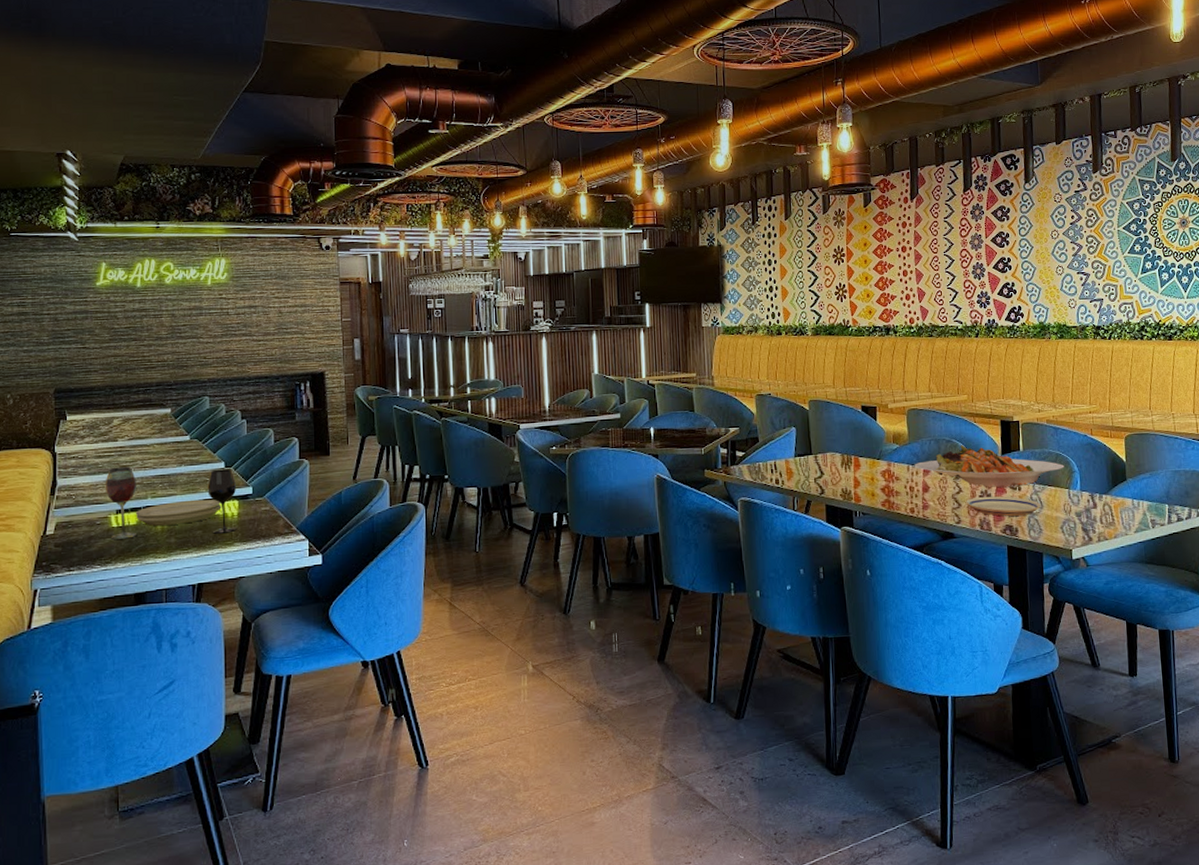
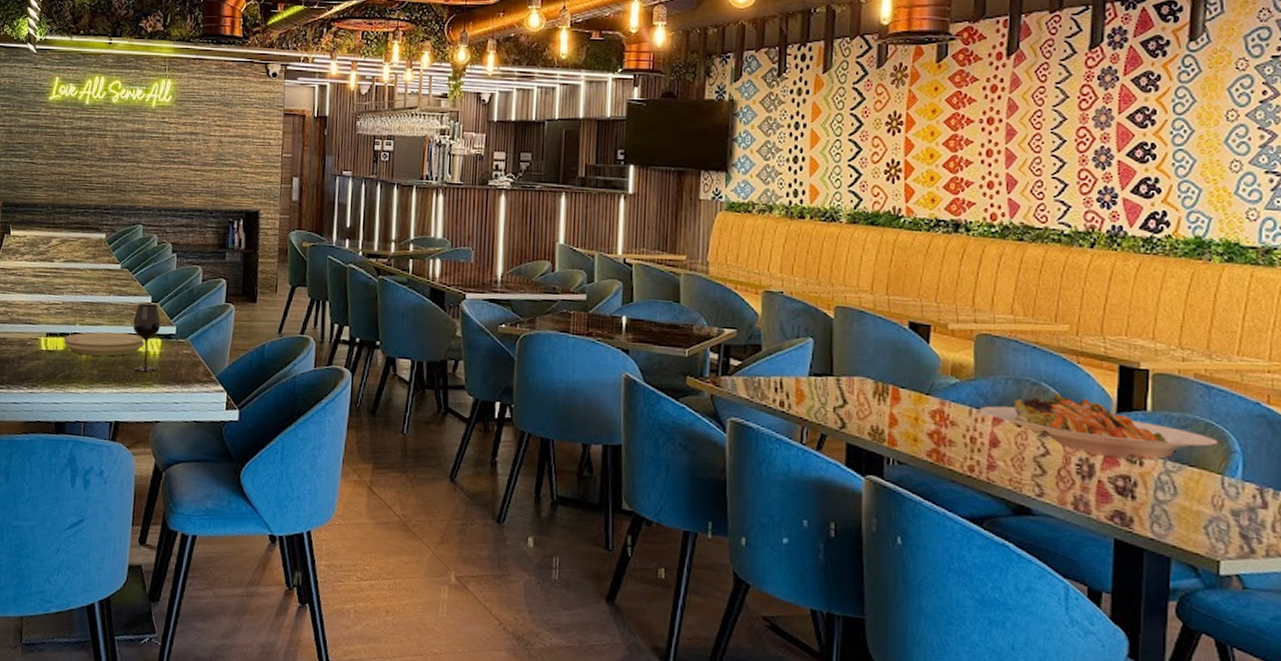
wineglass: present [105,466,138,539] -> none [38,288,67,364]
plate: present [966,496,1041,517] -> none [1055,465,1174,502]

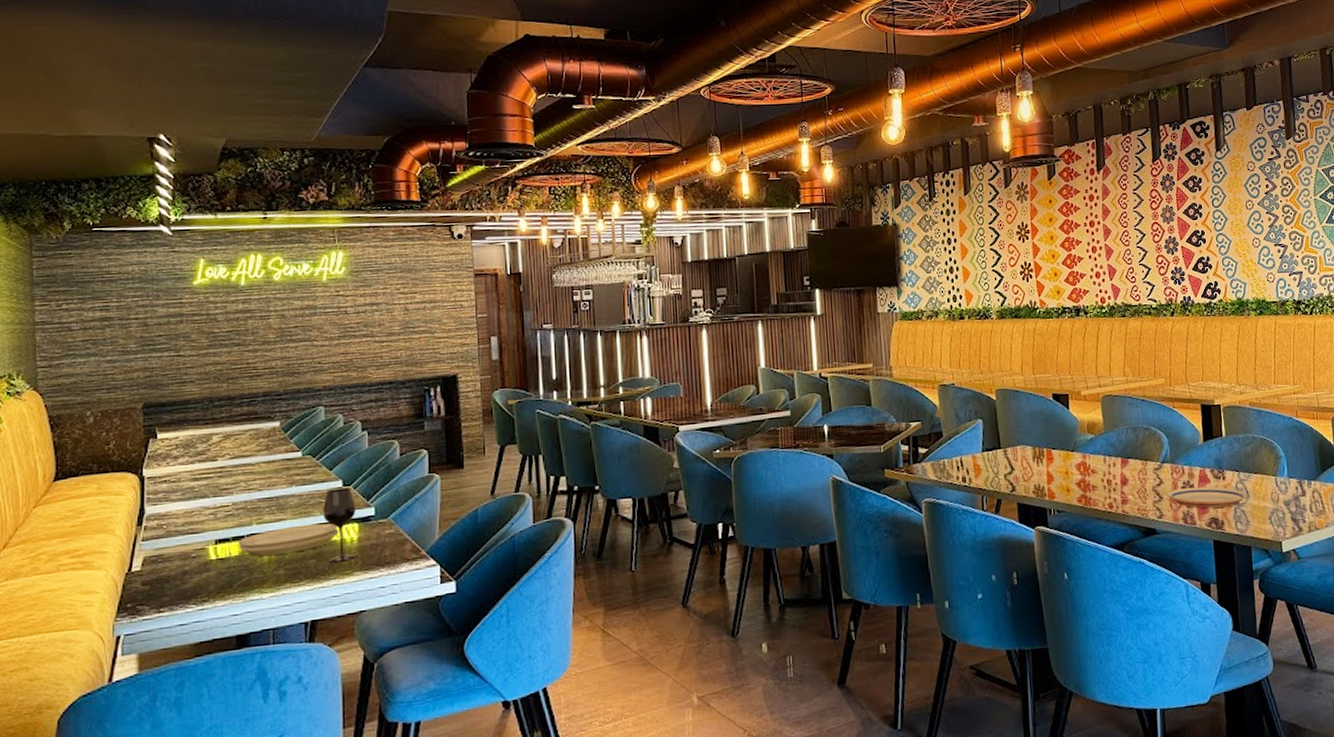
salad: present [979,391,1218,460] -> none [1111,432,1270,478]
plate: none [1055,465,1174,502] -> present [1168,486,1247,509]

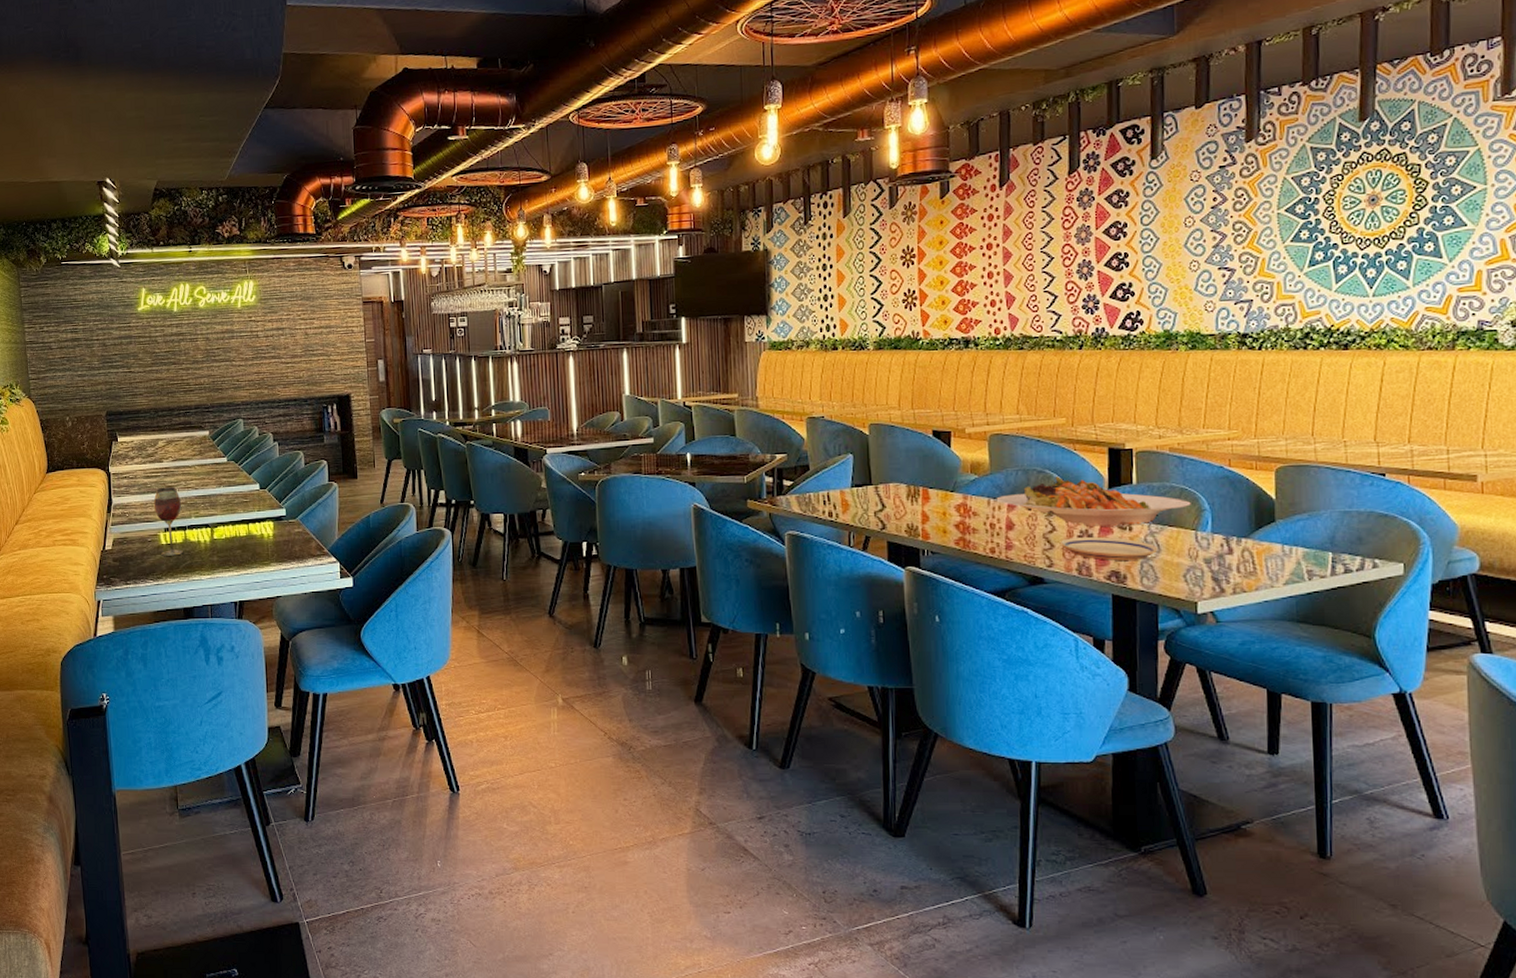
wineglass: none [202,489,240,574] -> present [153,486,184,556]
plate: present [237,523,339,557] -> none [181,519,258,545]
wine glass: present [322,487,356,563] -> none [244,490,272,554]
salad: none [1111,432,1270,478] -> present [996,476,1191,527]

